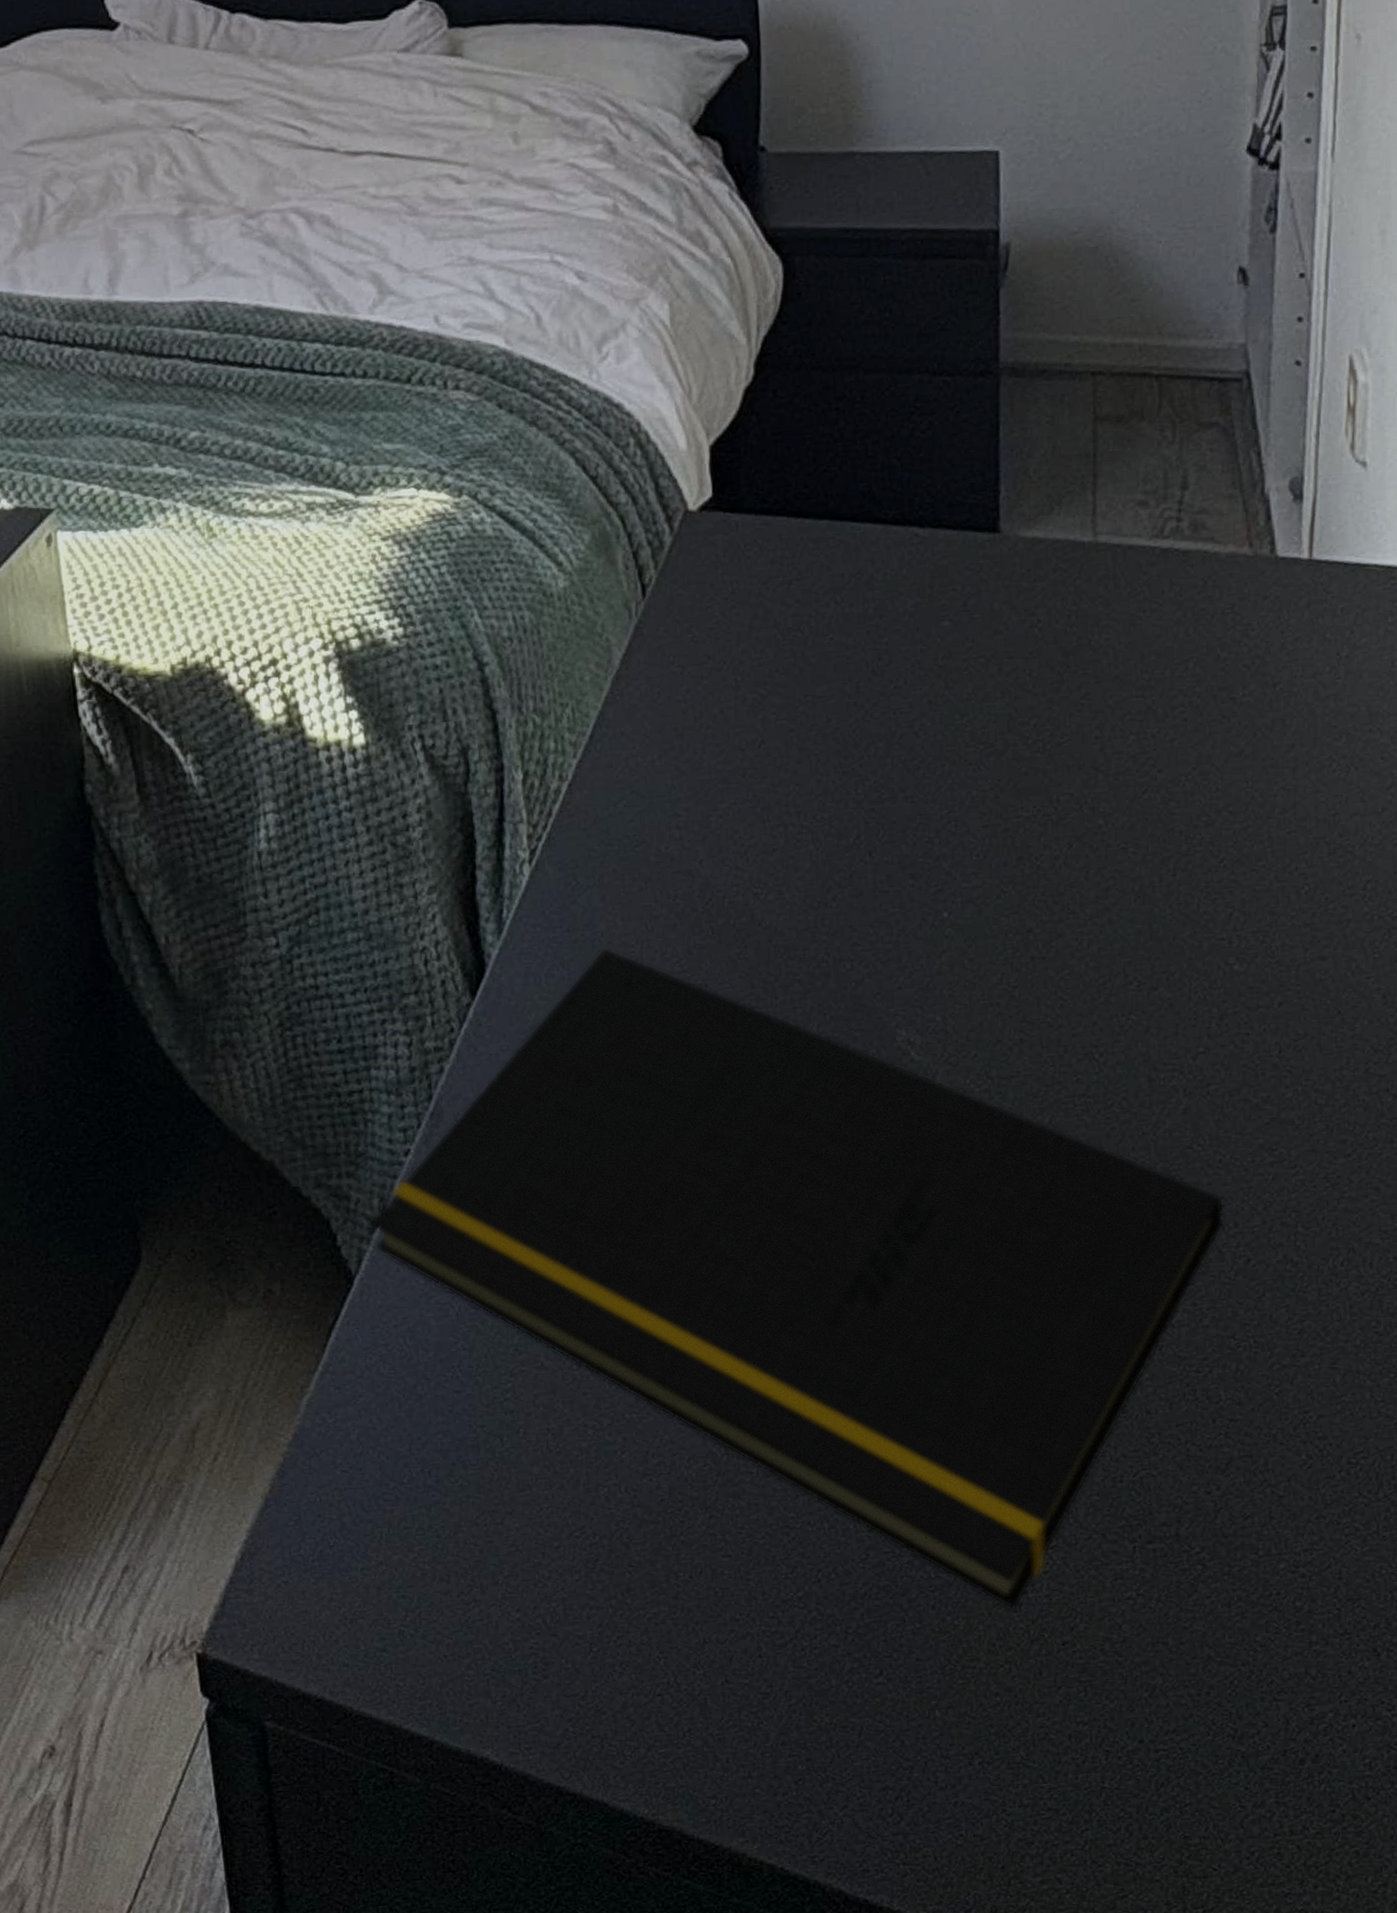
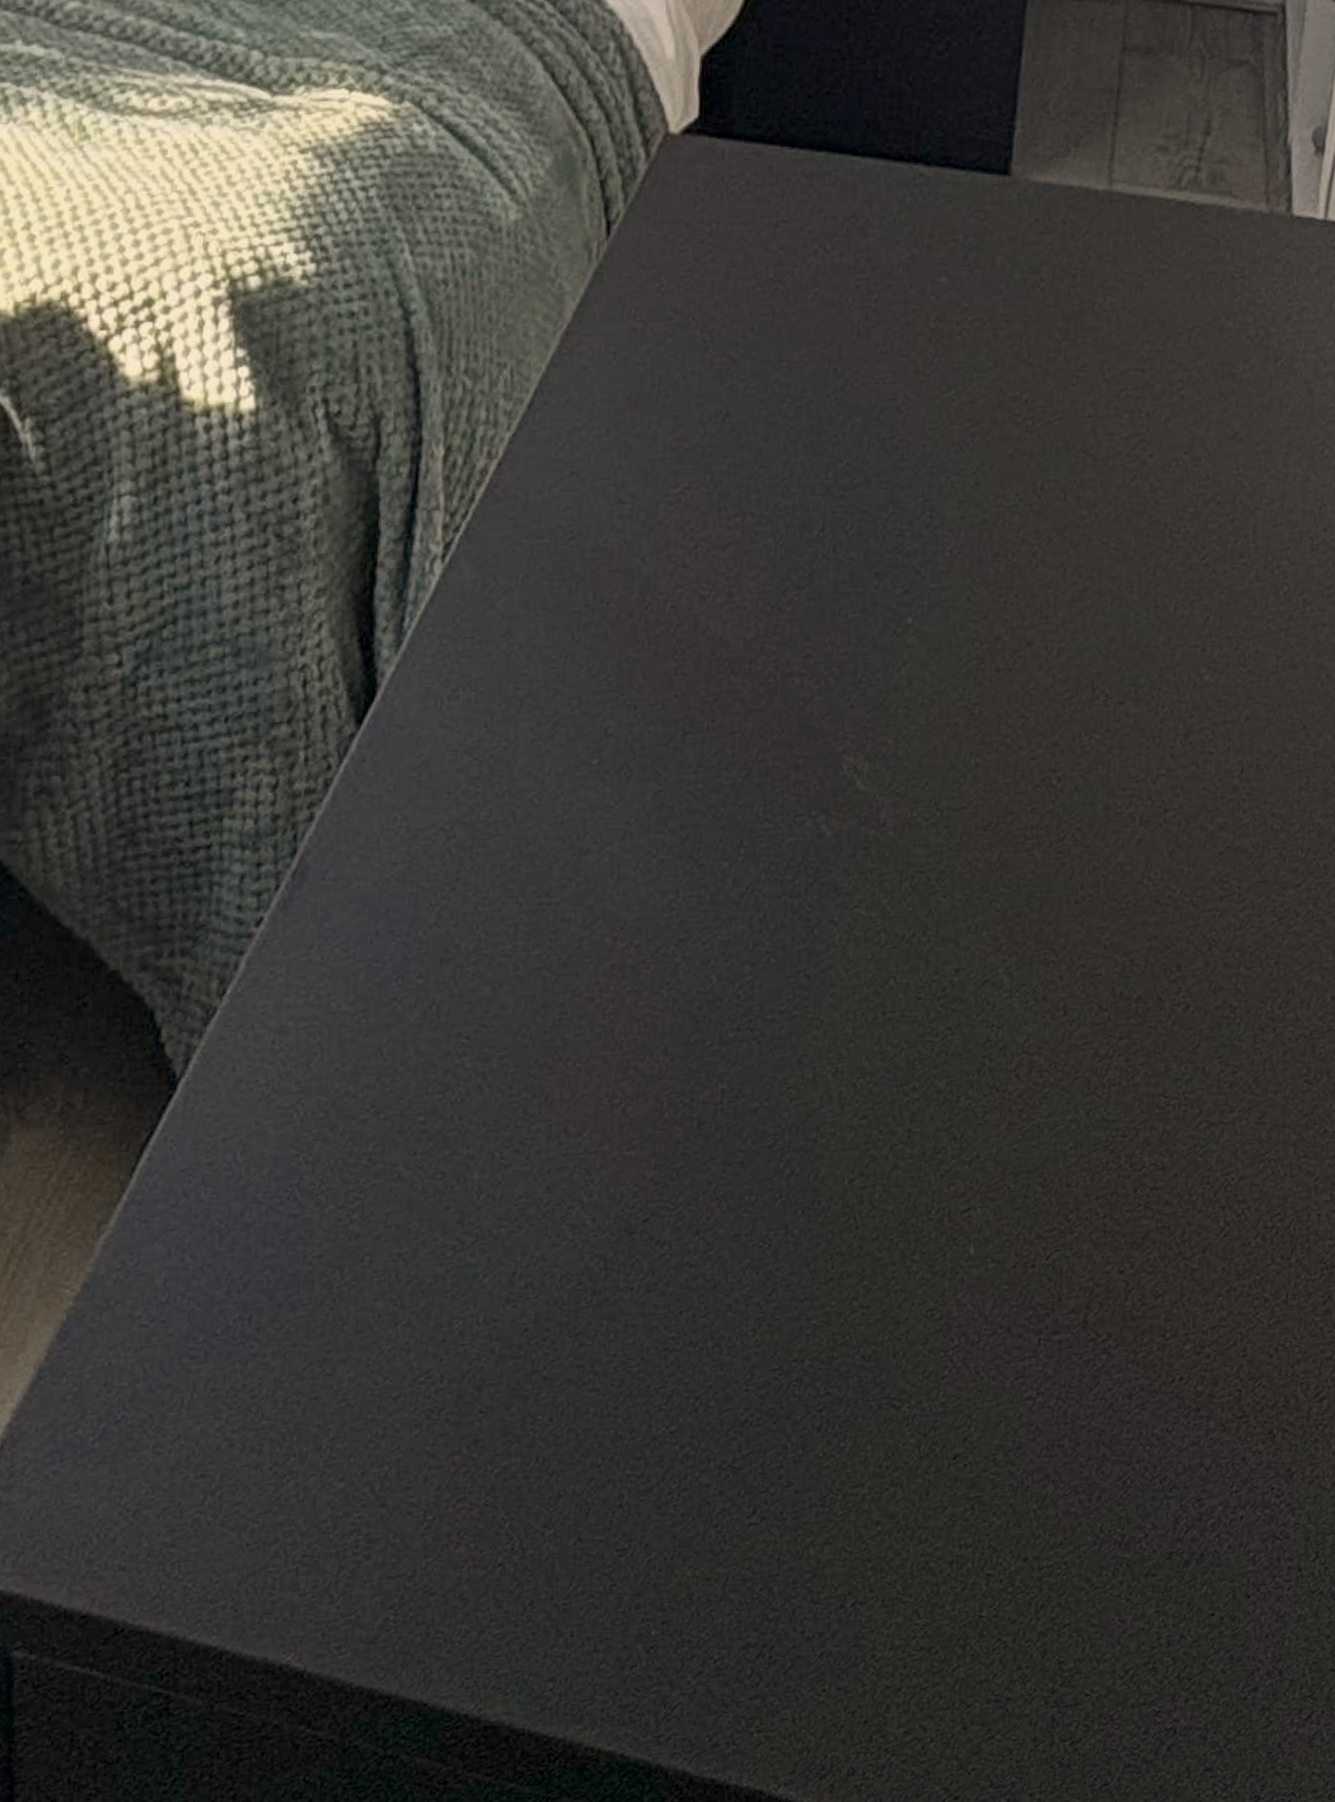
notepad: present [369,948,1225,1610] -> none [204,663,1169,1425]

